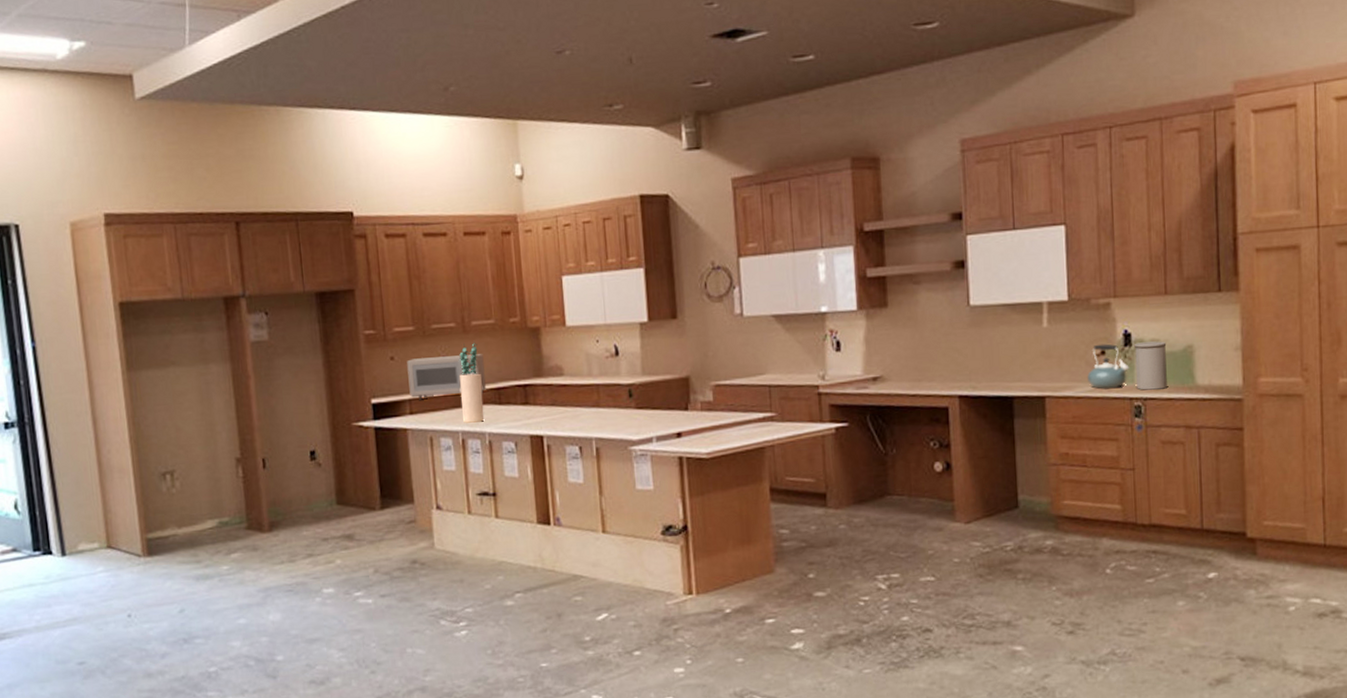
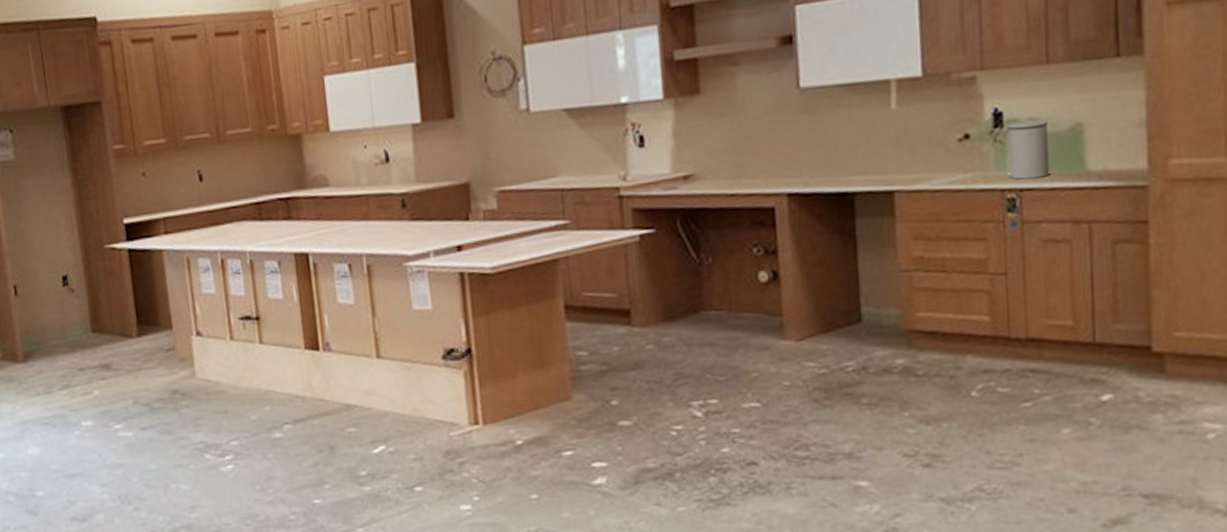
microwave: present [407,354,486,400] -> none [159,166,245,218]
vase: present [459,340,485,423] -> none [215,151,245,242]
kettle: present [1087,344,1129,389] -> none [947,126,1001,180]

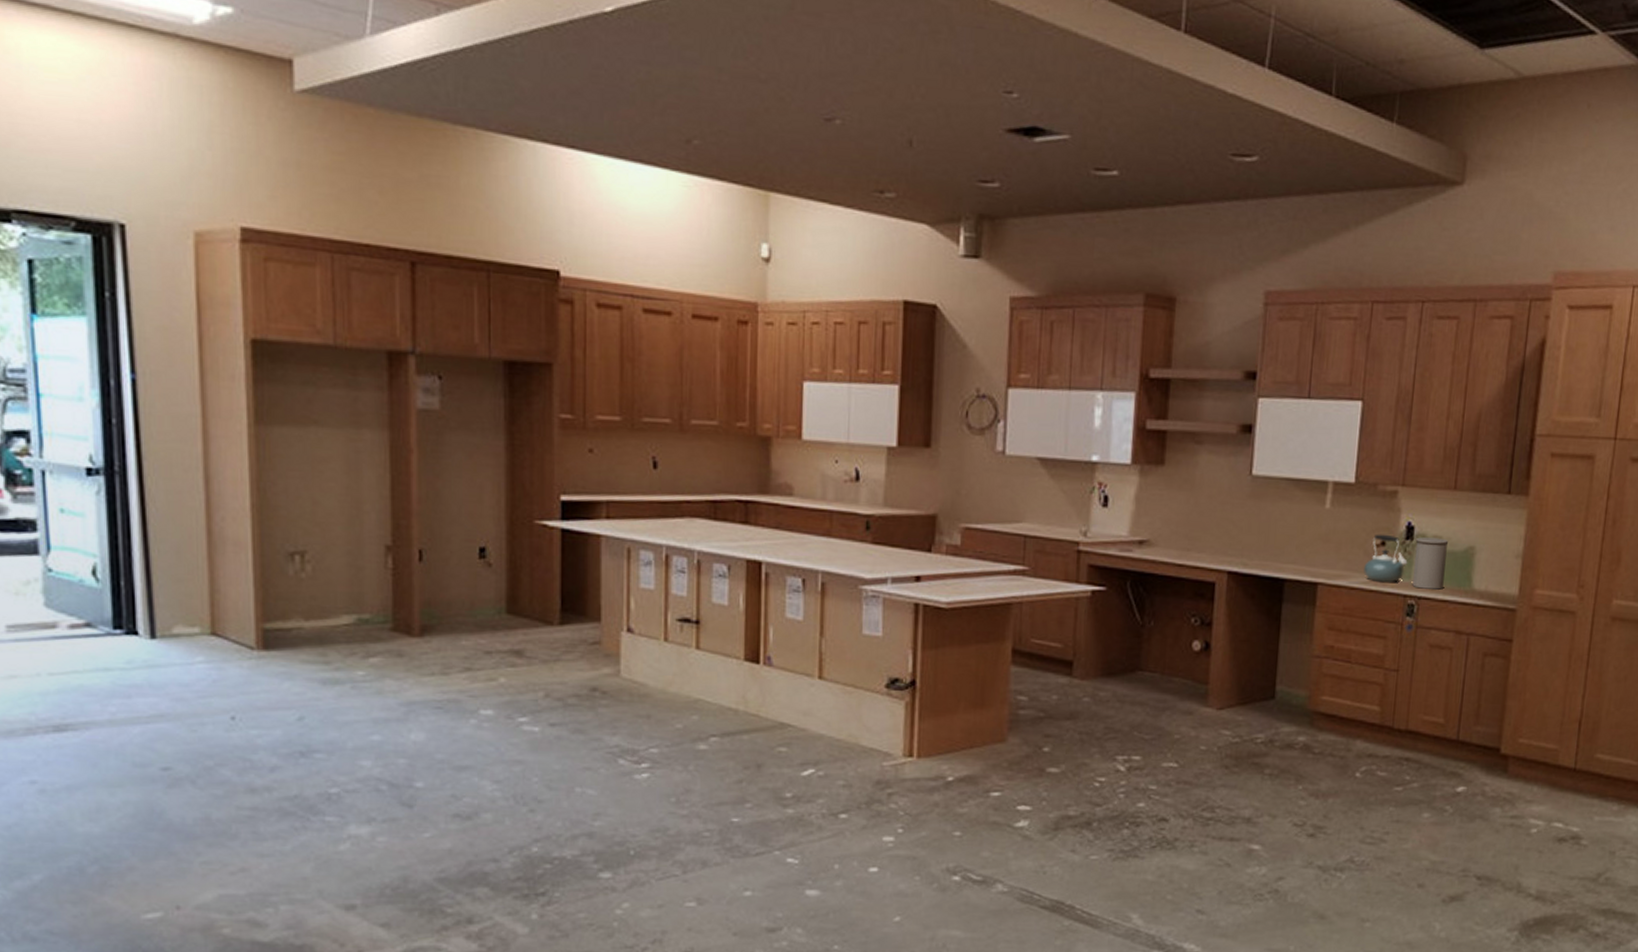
kettle: none [947,126,1001,180] -> present [1364,534,1408,583]

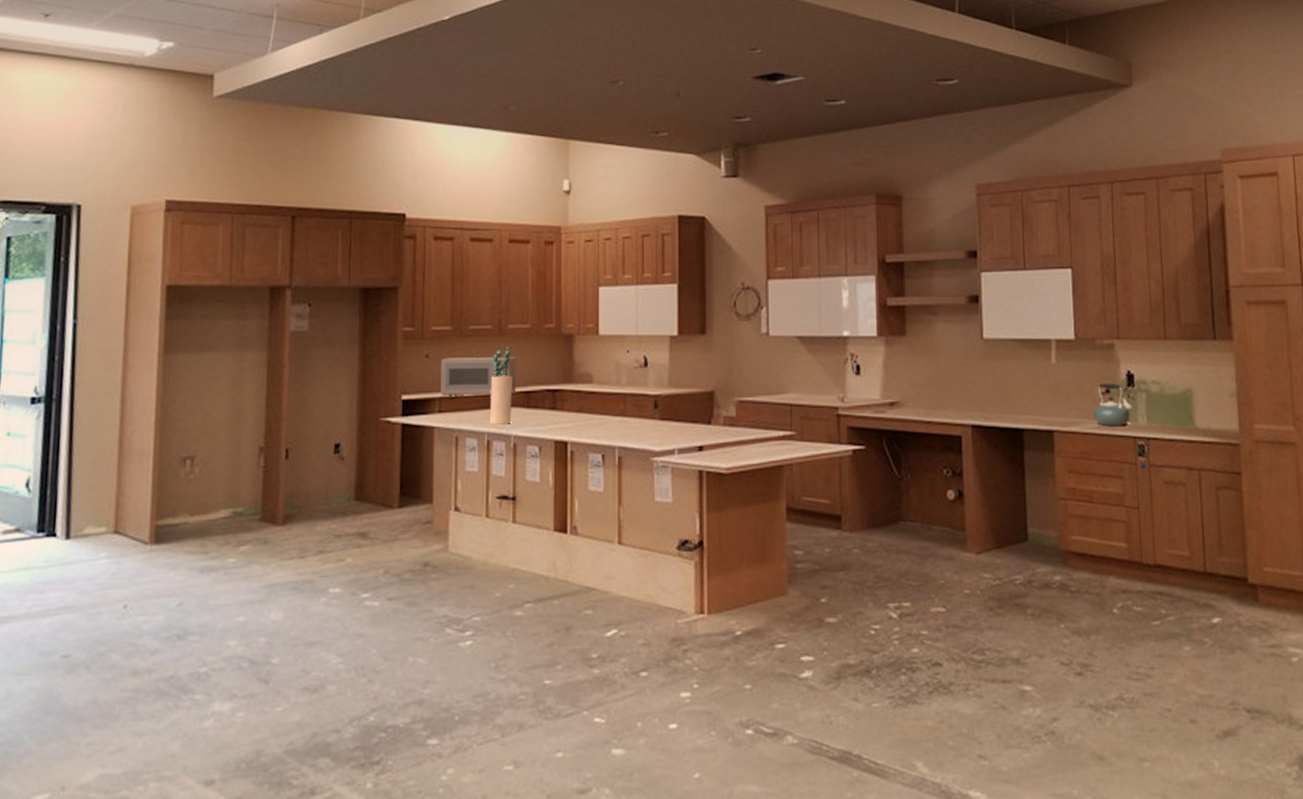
microwave: none [608,454,701,506] -> present [440,357,516,399]
vase: none [668,442,696,538] -> present [489,343,512,425]
canister: present [1412,537,1449,590] -> none [1137,383,1169,430]

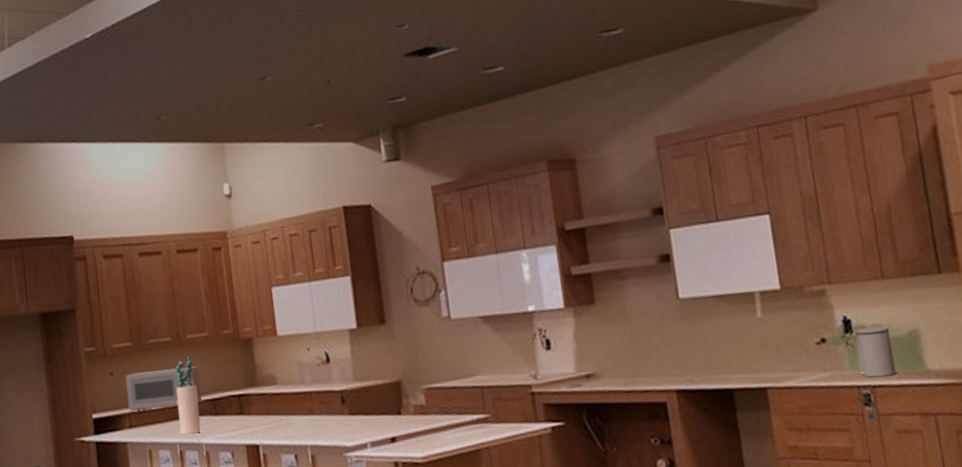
kettle: present [1093,383,1133,427] -> none [809,331,853,378]
canister: none [1137,383,1169,430] -> present [856,326,896,378]

